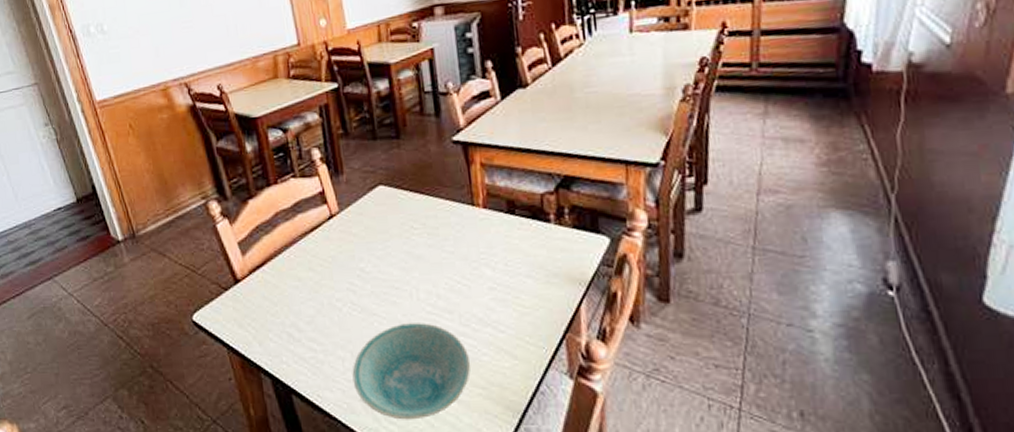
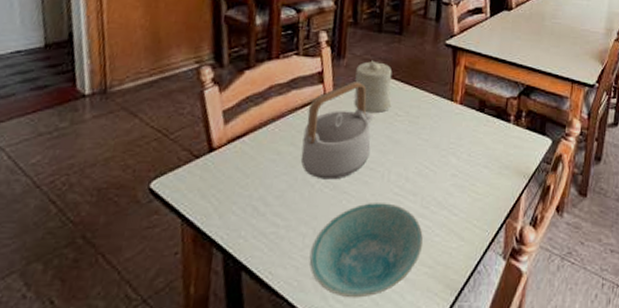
teapot: none [318,197,392,303] -> present [300,81,374,180]
candle: none [358,171,404,229] -> present [354,60,393,113]

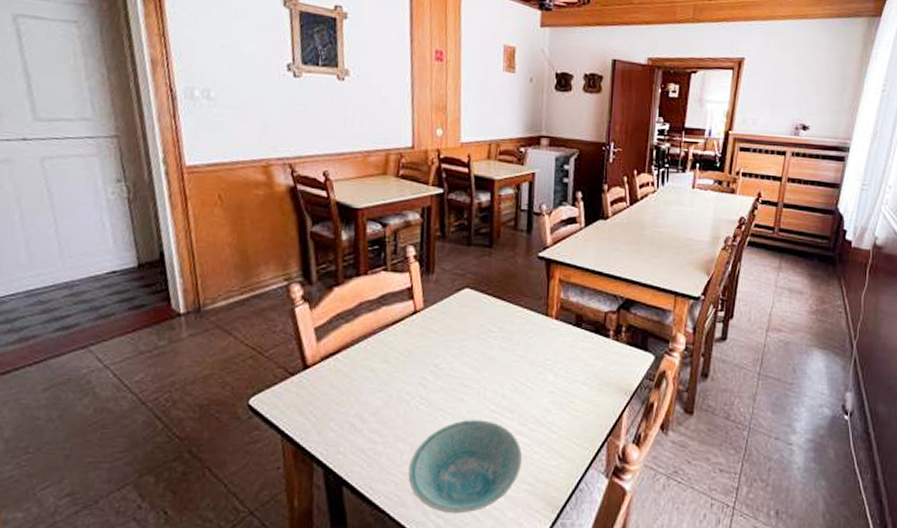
teapot: present [300,81,374,180] -> none [394,297,467,397]
candle: present [354,60,393,113] -> none [445,275,484,329]

